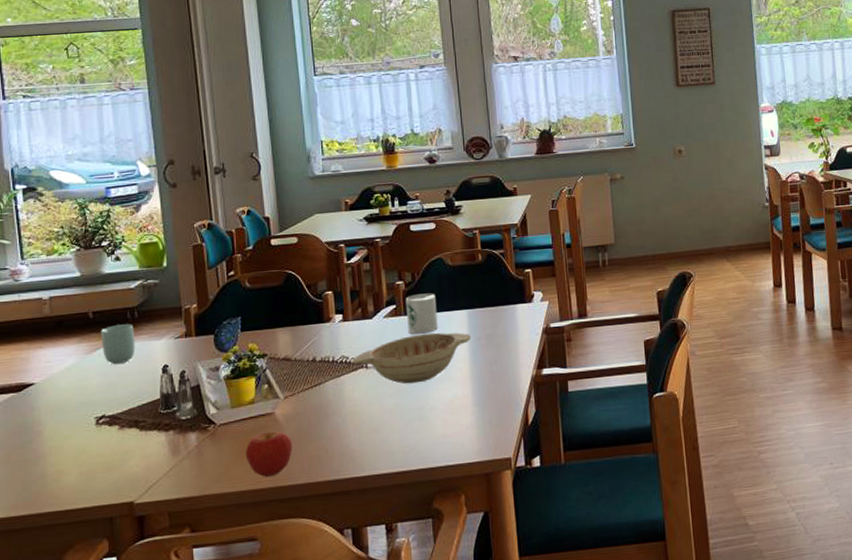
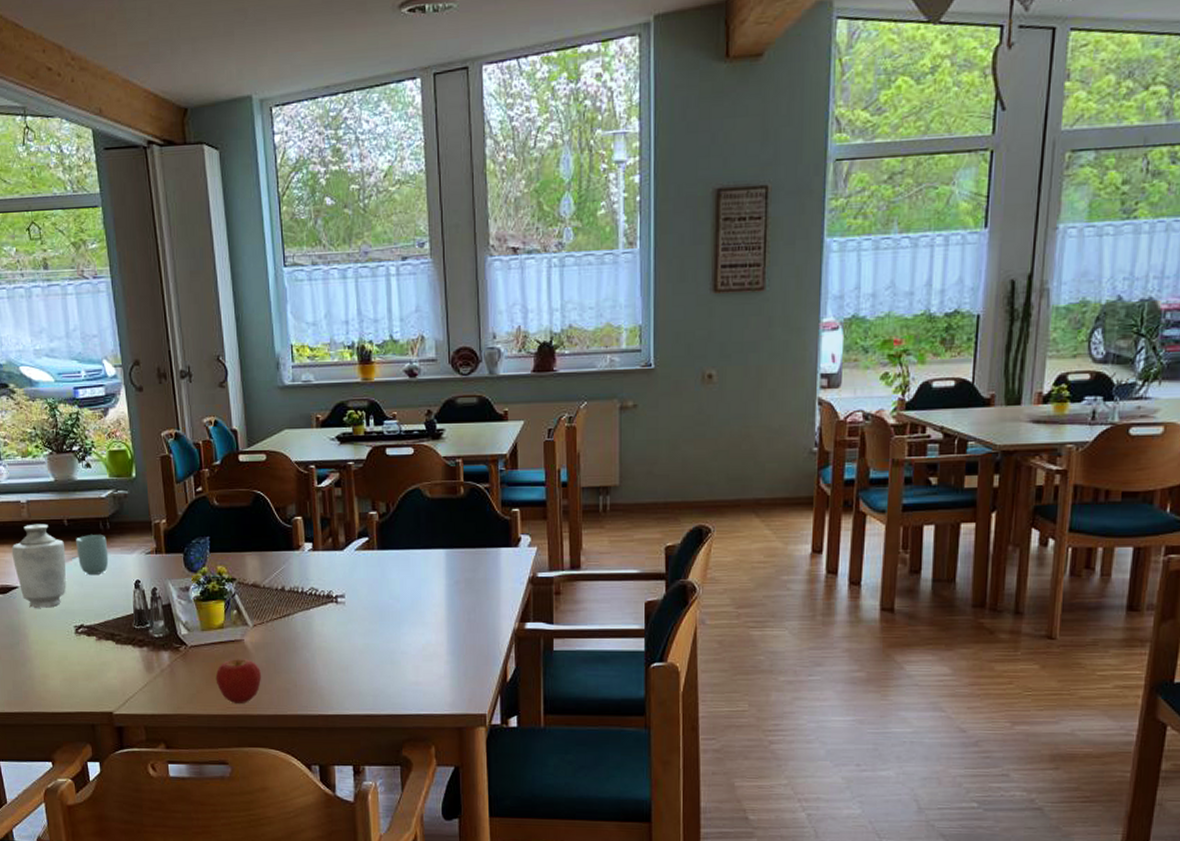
vase: none [29,318,89,403] -> present [11,523,67,608]
decorative bowl: present [352,332,471,384] -> none [322,571,448,624]
mug: present [405,293,438,334] -> none [379,527,413,571]

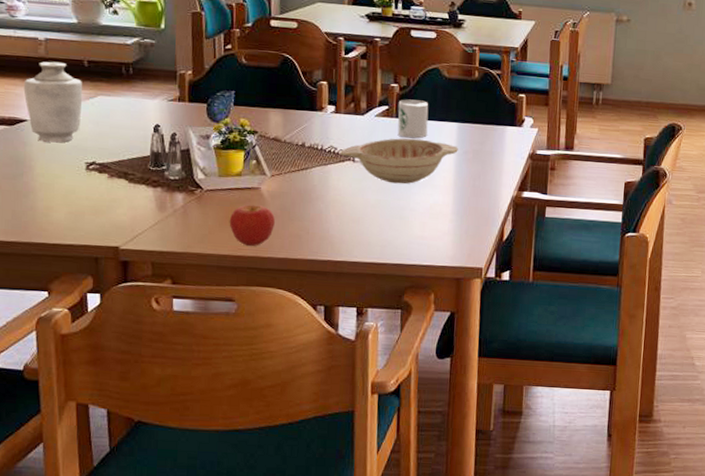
cup: present [76,535,109,576] -> none [95,77,129,116]
decorative bowl: none [322,571,448,624] -> present [340,138,458,184]
mug: none [379,527,413,571] -> present [397,99,429,139]

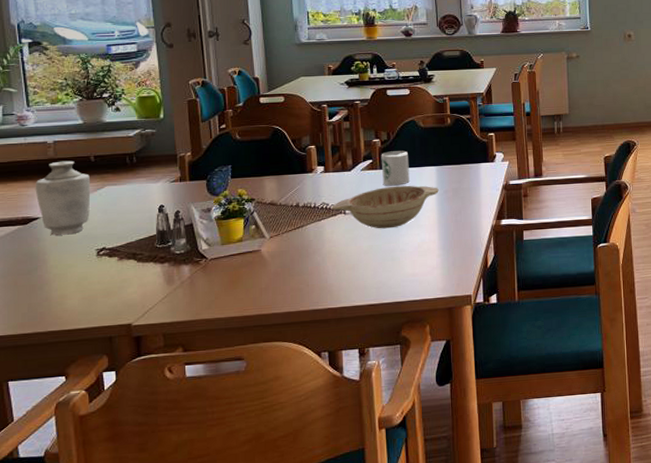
apple: present [229,205,275,246] -> none [234,266,276,305]

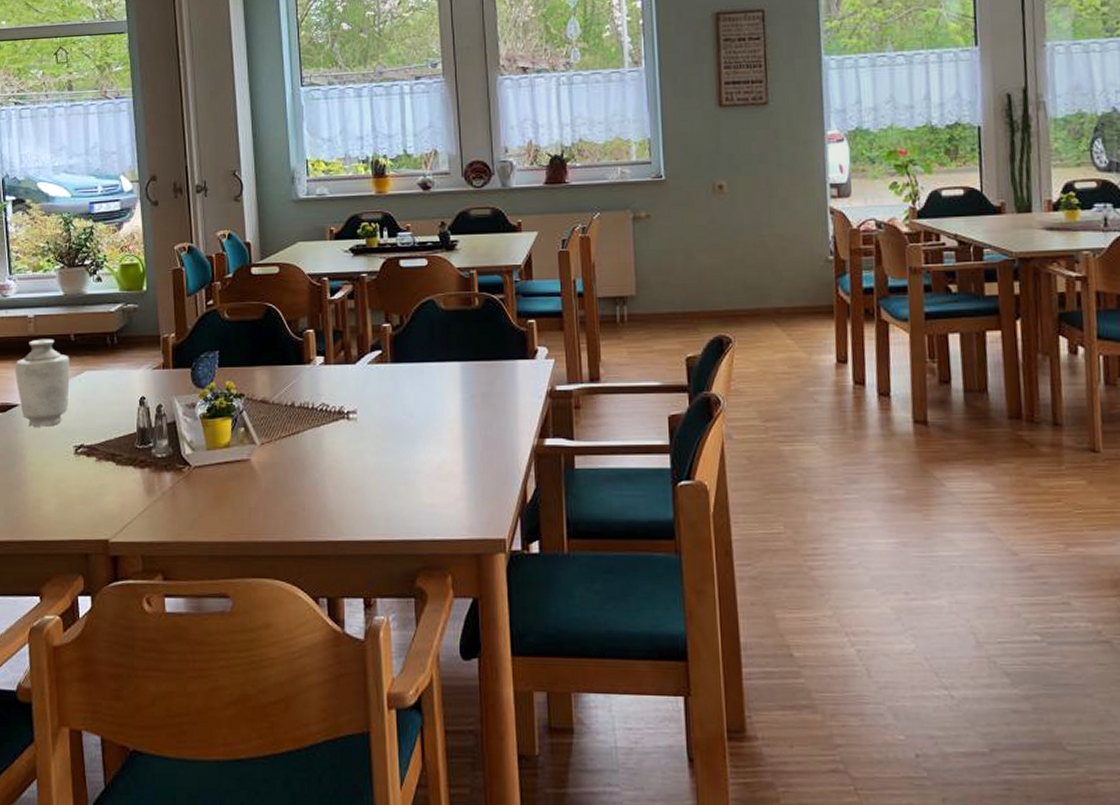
decorative bowl: present [332,185,439,229] -> none [333,385,464,442]
mug: present [381,150,410,186] -> none [392,339,427,385]

